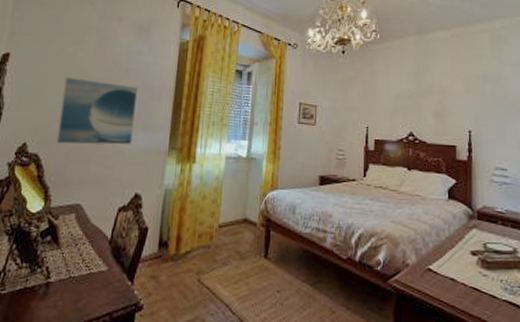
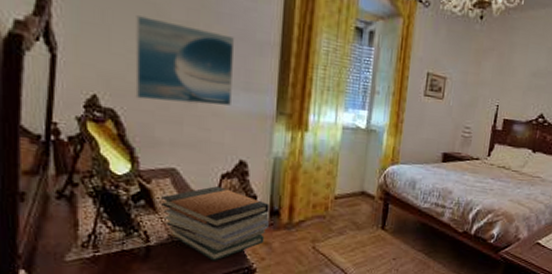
book stack: none [64,220,159,298] -> present [161,186,270,261]

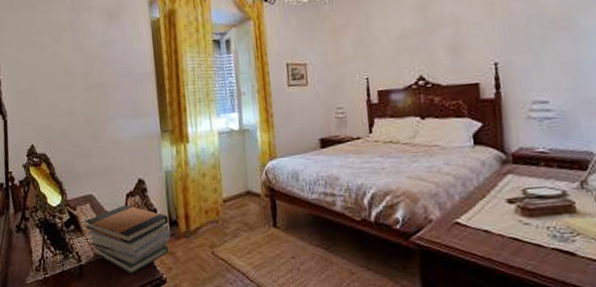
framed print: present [135,15,235,106] -> none [52,75,125,142]

